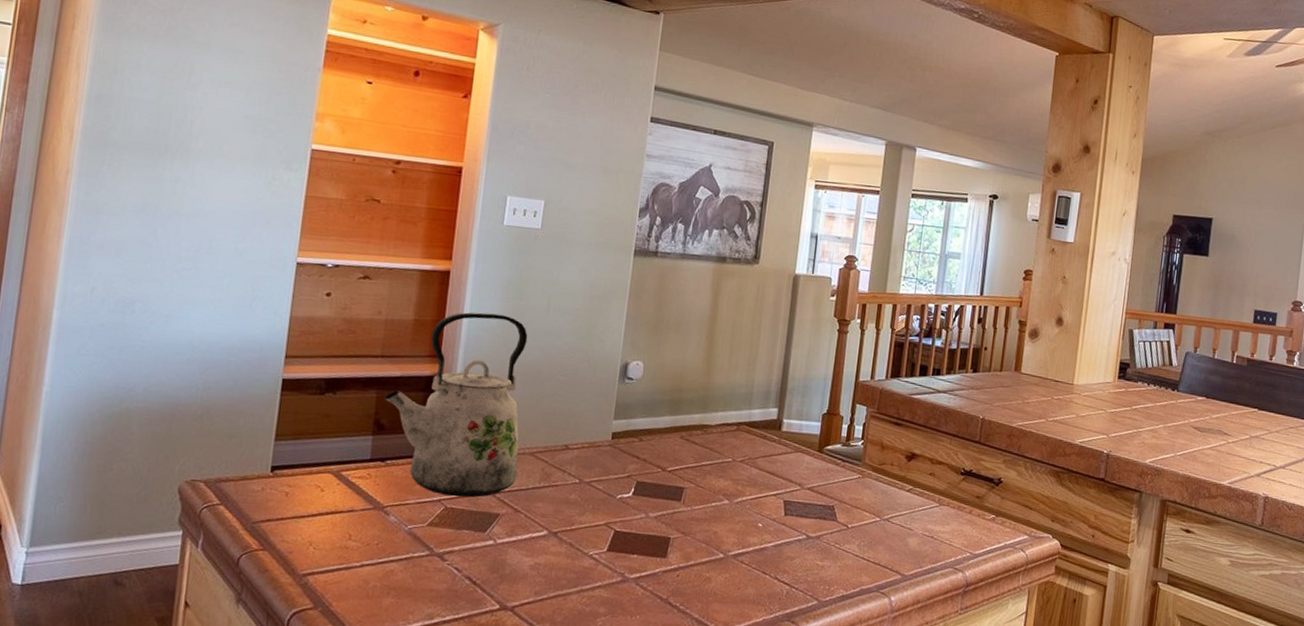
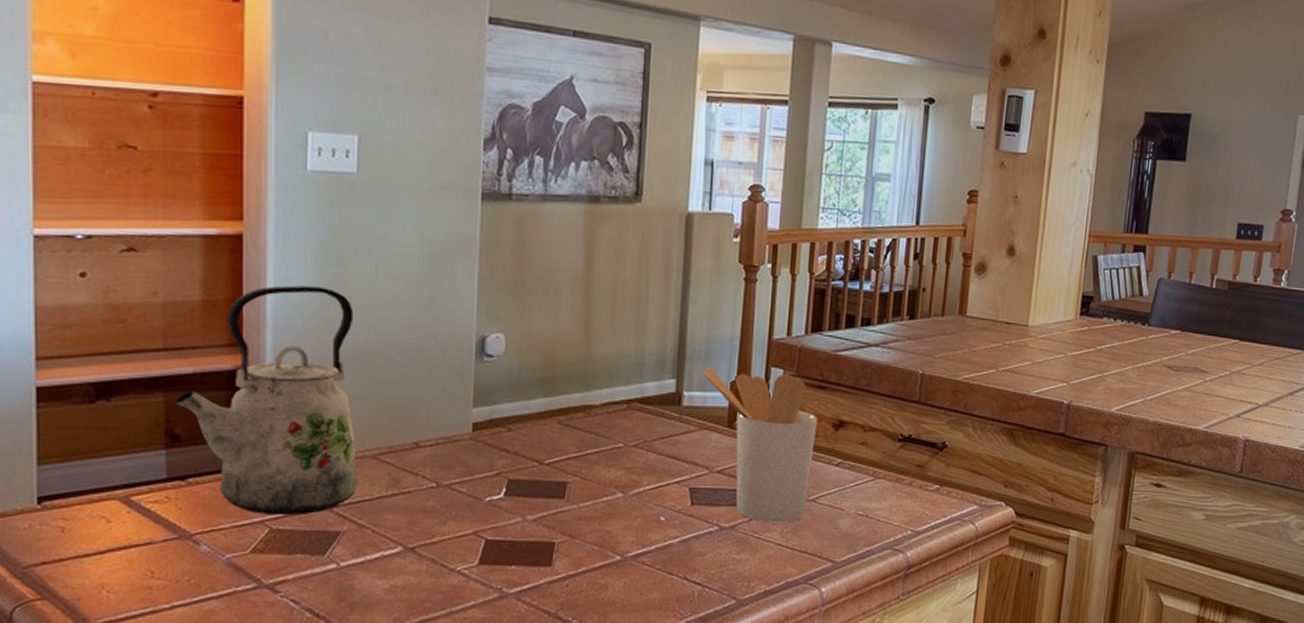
utensil holder: none [800,401,893,537] -> present [702,368,817,523]

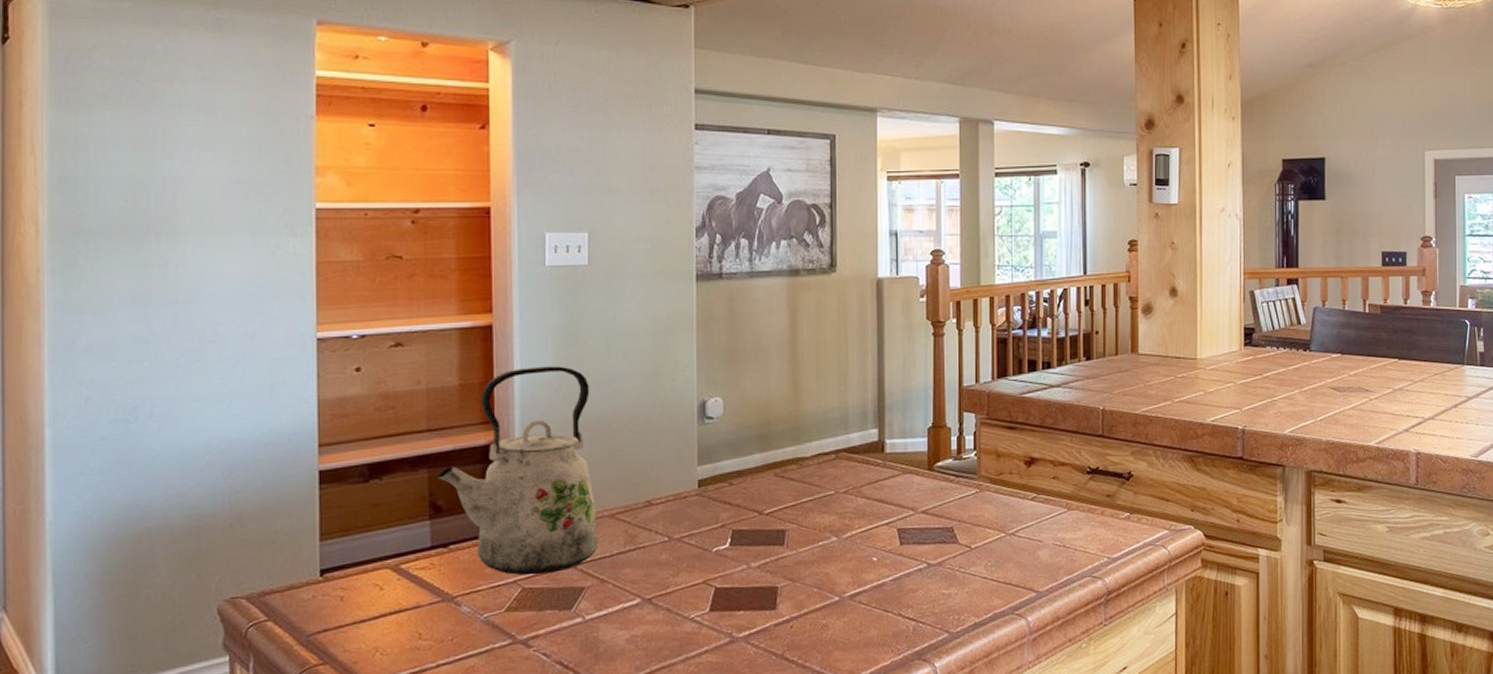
utensil holder: present [702,368,817,523] -> none [901,416,1010,557]

